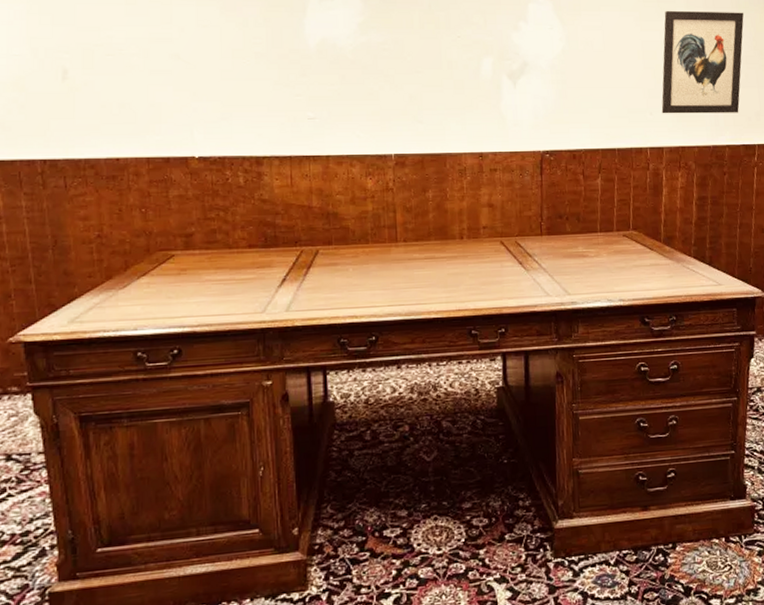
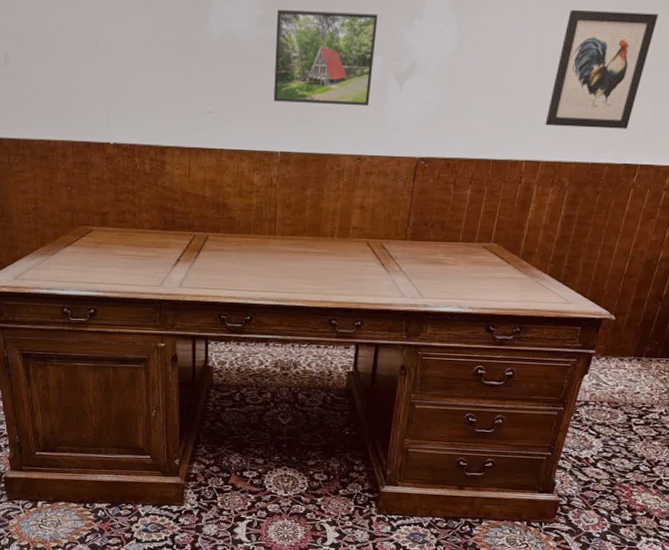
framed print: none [379,16,485,105] -> present [273,9,378,107]

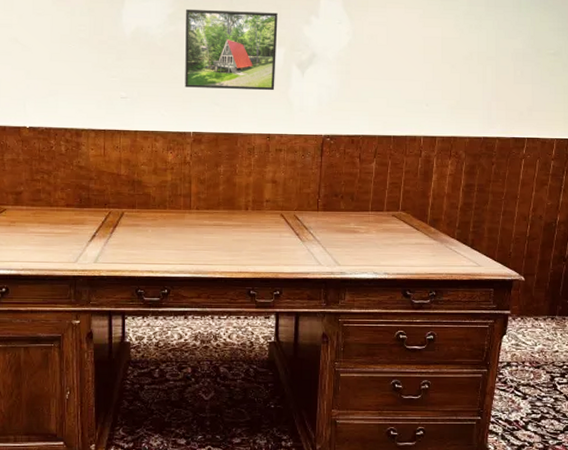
wall art: present [545,10,659,129] -> none [437,9,525,108]

